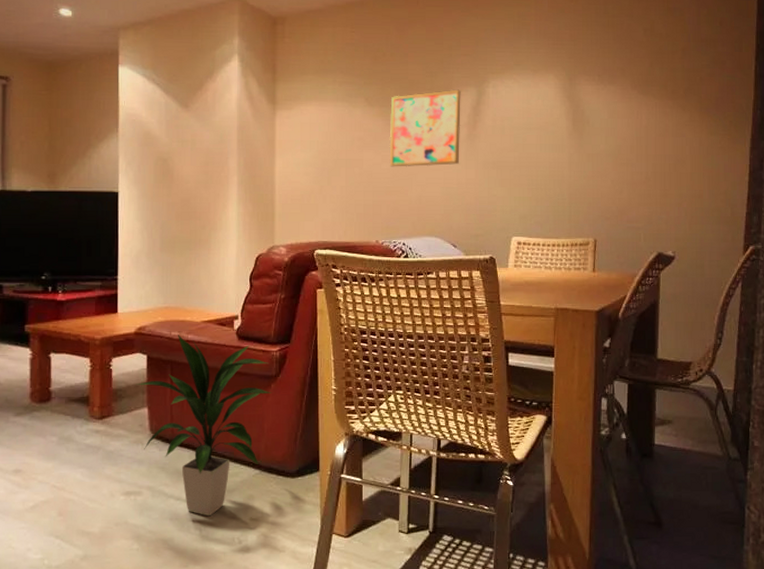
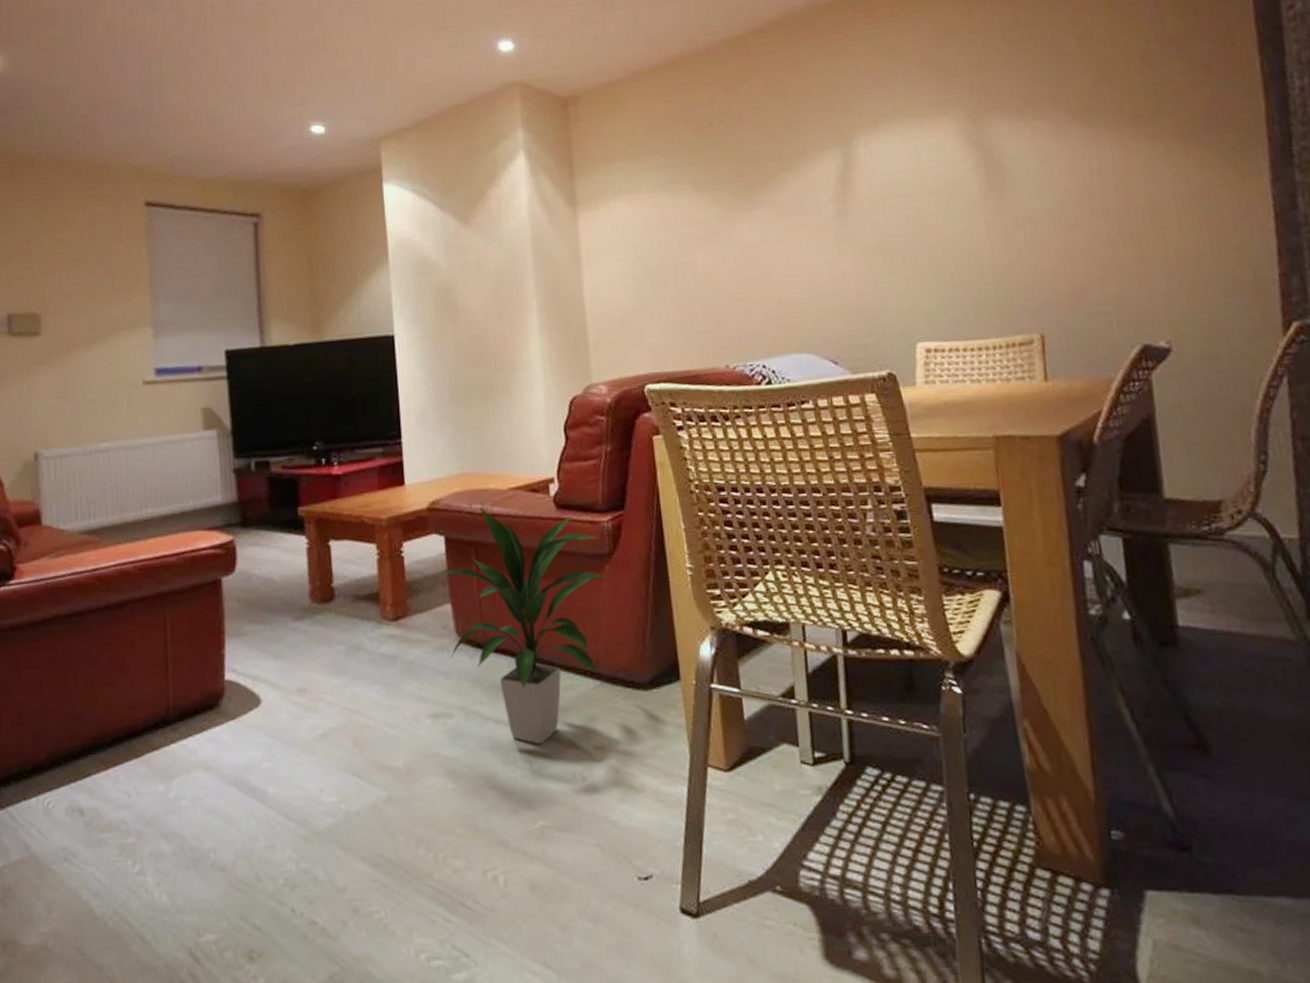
wall art: present [389,89,461,167] -> none [726,155,829,267]

